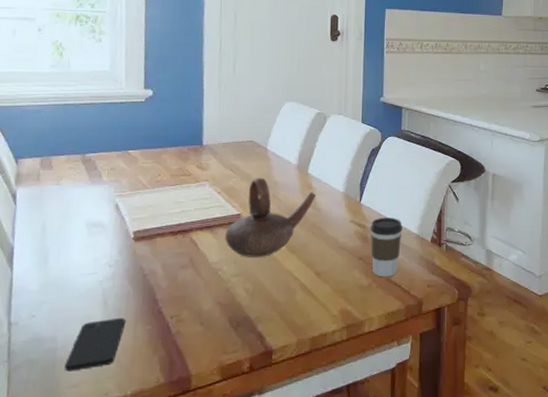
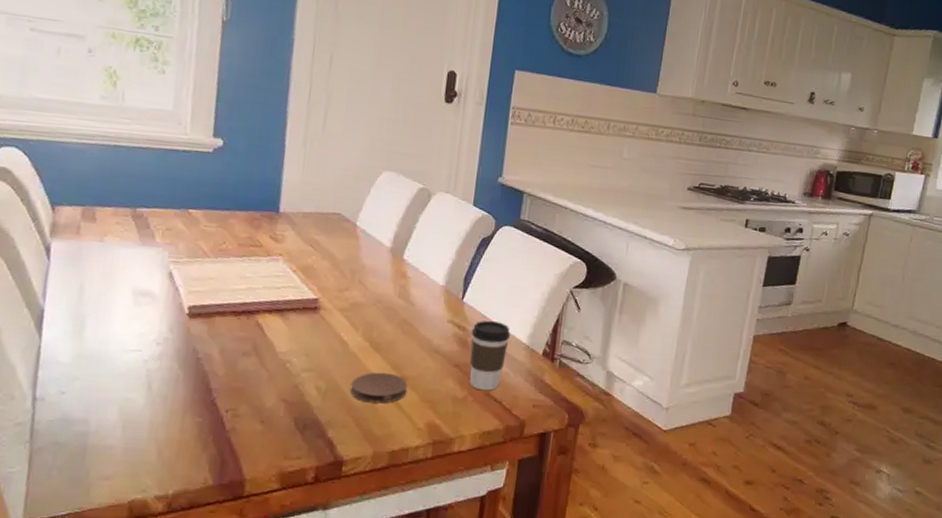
smartphone: present [65,318,126,372] -> none [97,405,173,461]
teapot: present [225,177,317,257] -> none [297,257,411,352]
coaster: none [273,270,321,298] -> present [350,372,408,404]

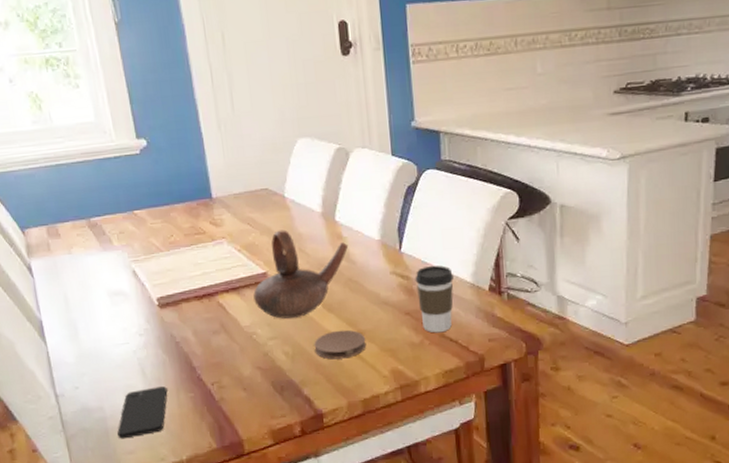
smartphone: none [97,405,173,461] -> present [117,386,168,439]
teapot: none [297,257,411,352] -> present [253,229,349,319]

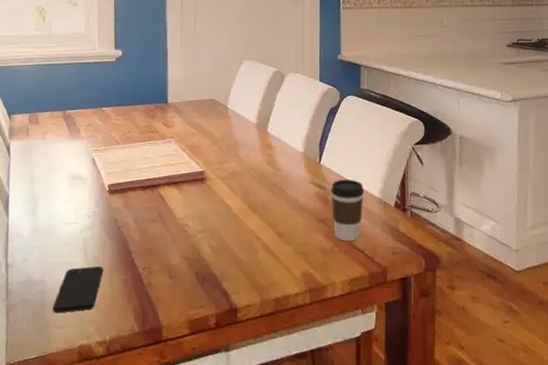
teapot: present [253,229,349,319] -> none [190,135,276,215]
coaster: present [314,329,367,360] -> none [237,230,283,257]

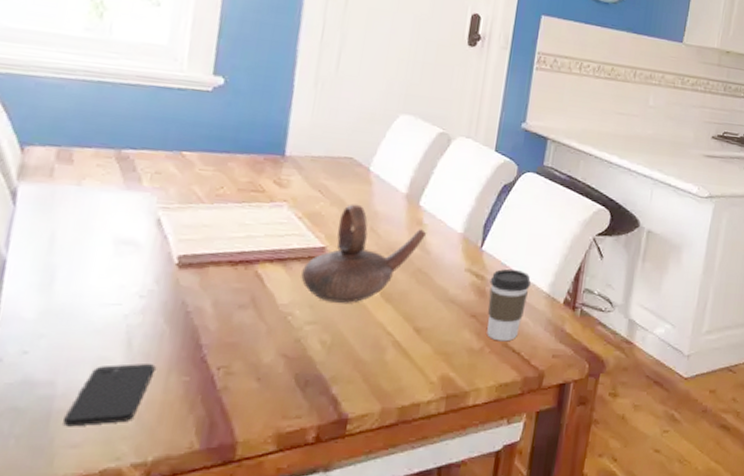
teapot: none [190,135,276,215] -> present [301,204,427,303]

